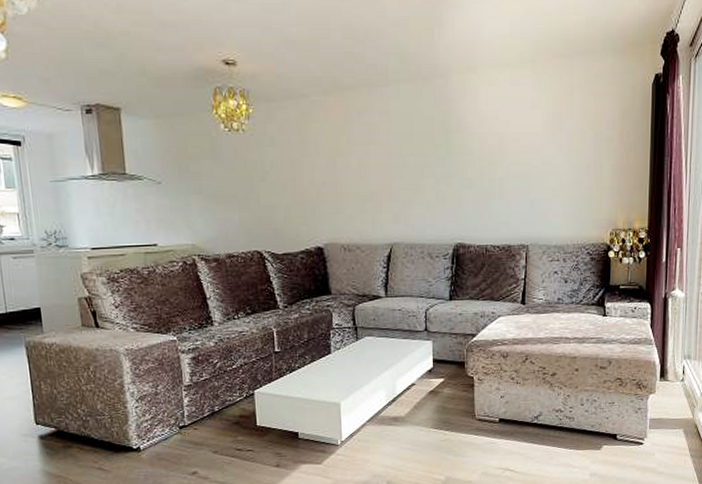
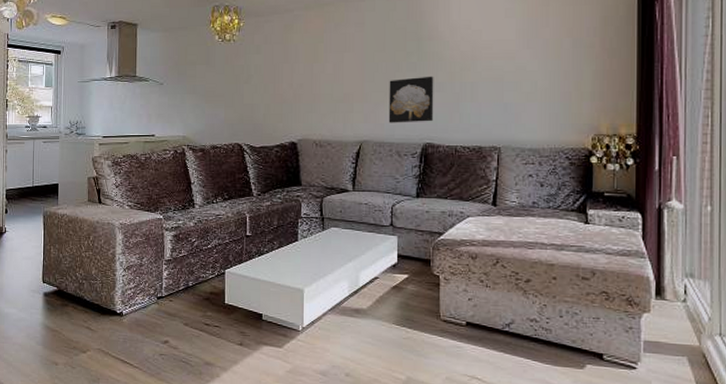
wall art: none [418,171,464,223] -> present [388,76,434,123]

